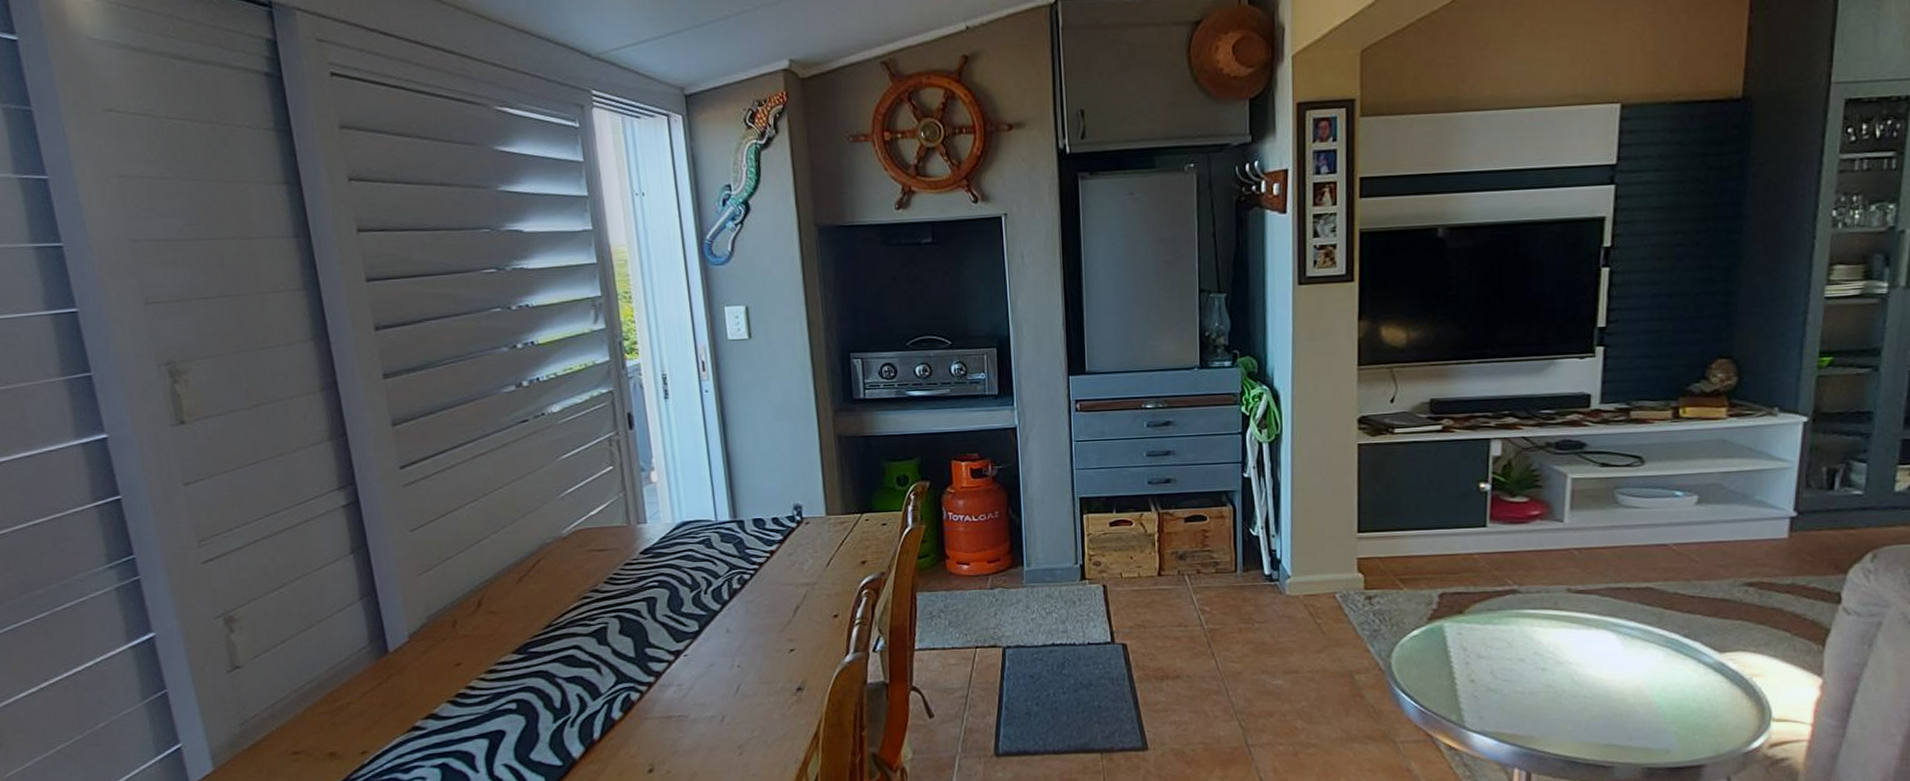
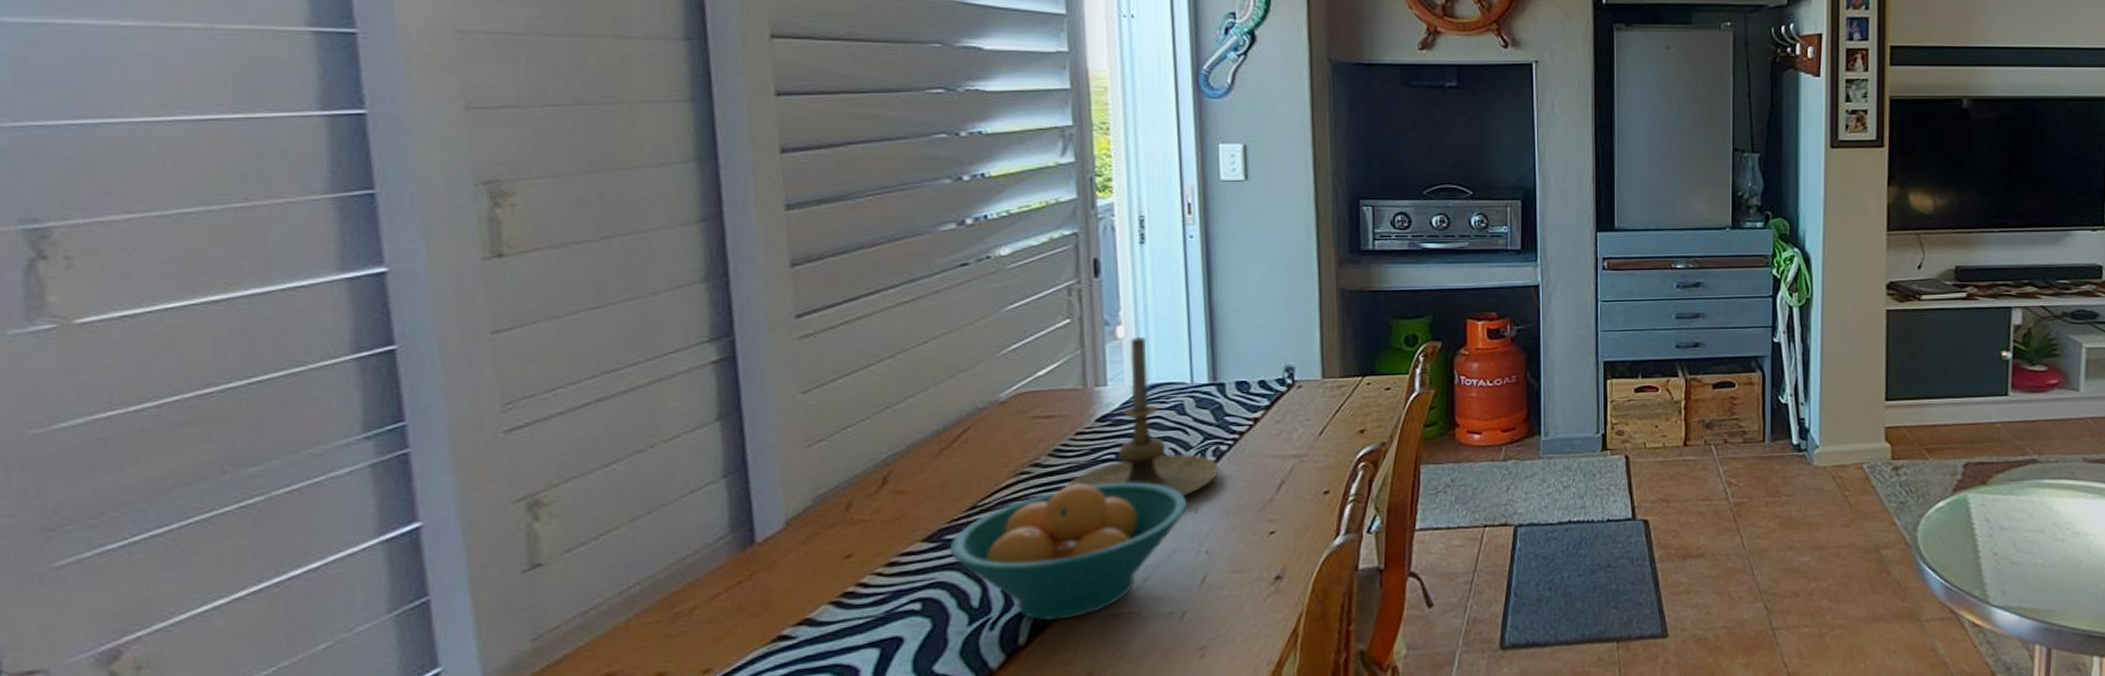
fruit bowl: none [533,606,720,721] -> present [949,482,1187,621]
candle holder: none [620,480,744,619] -> present [1065,336,1220,497]

